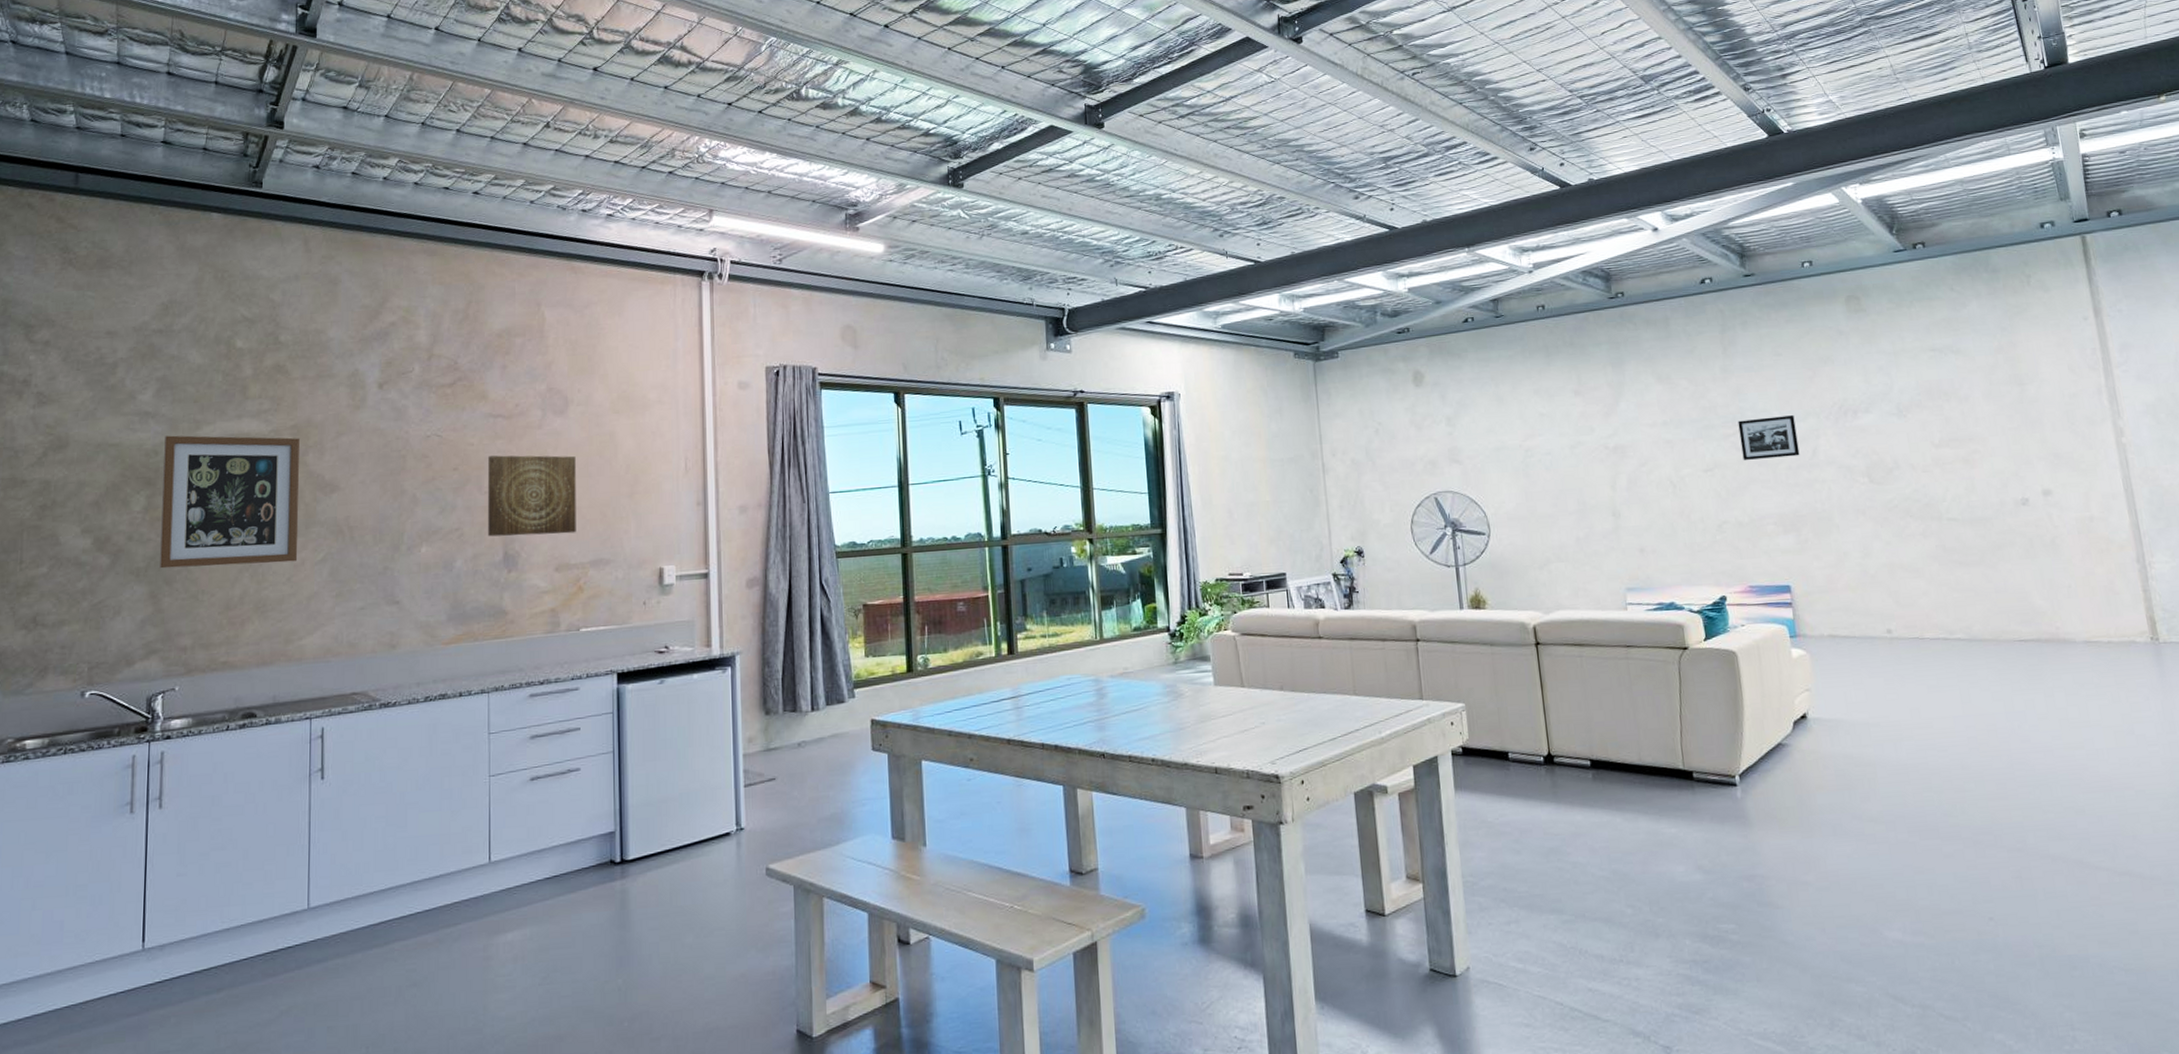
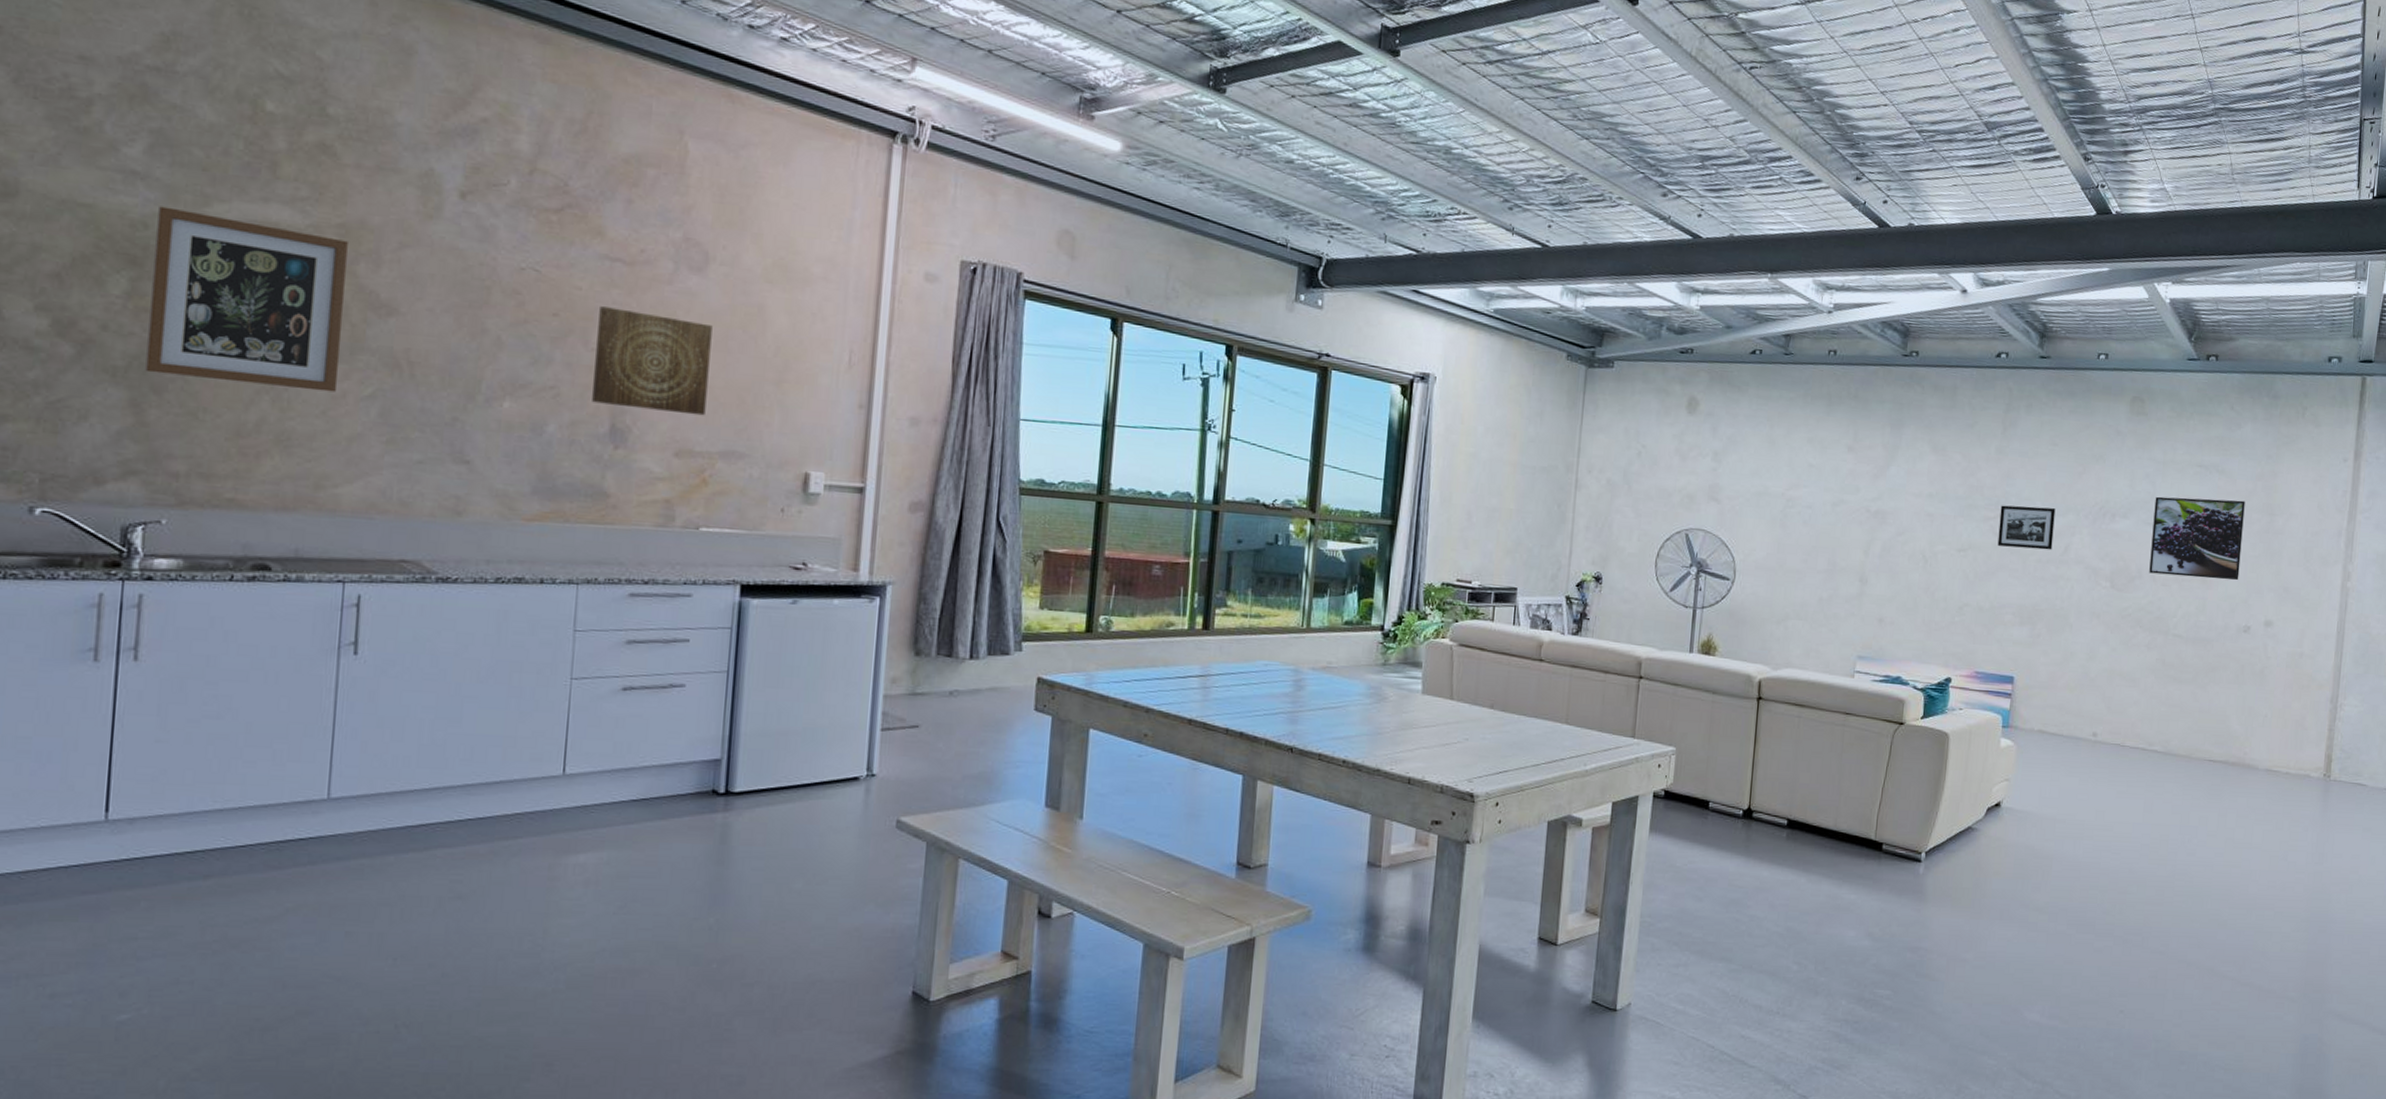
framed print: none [1894,376,2003,462] -> present [2149,496,2245,581]

